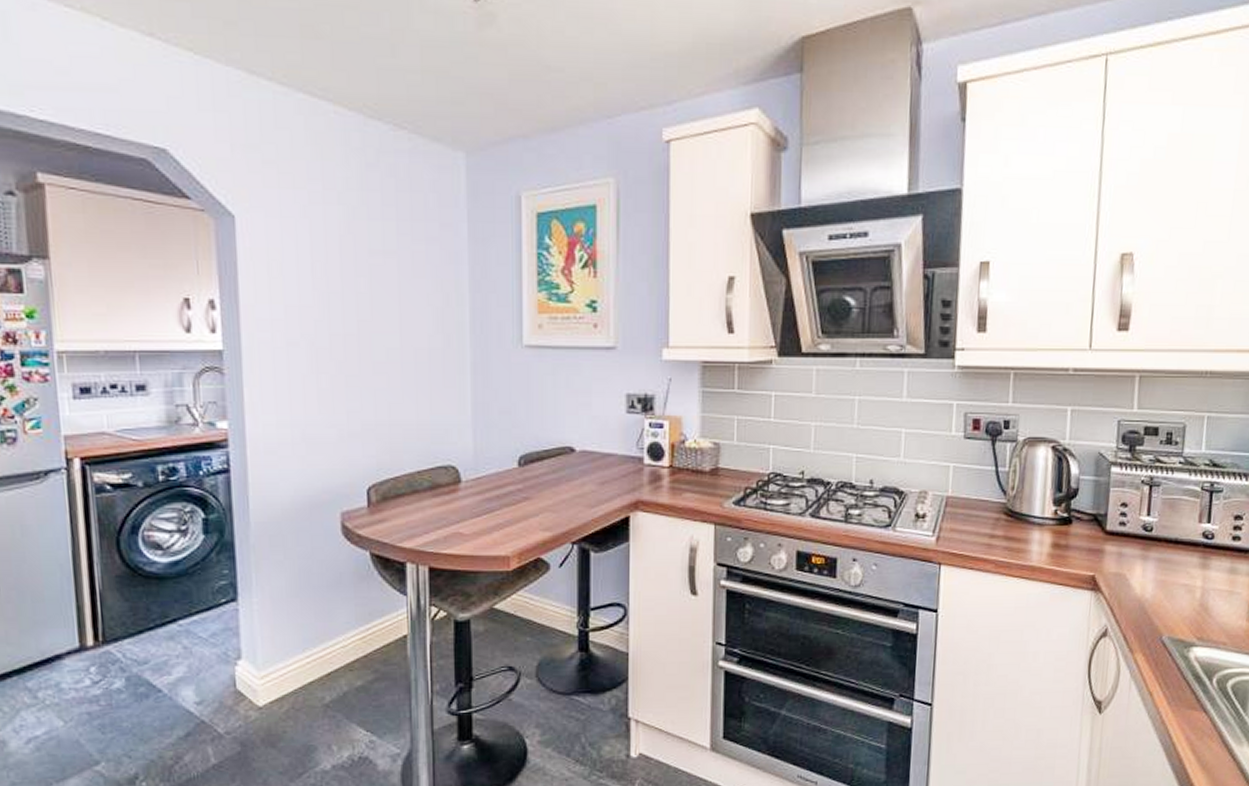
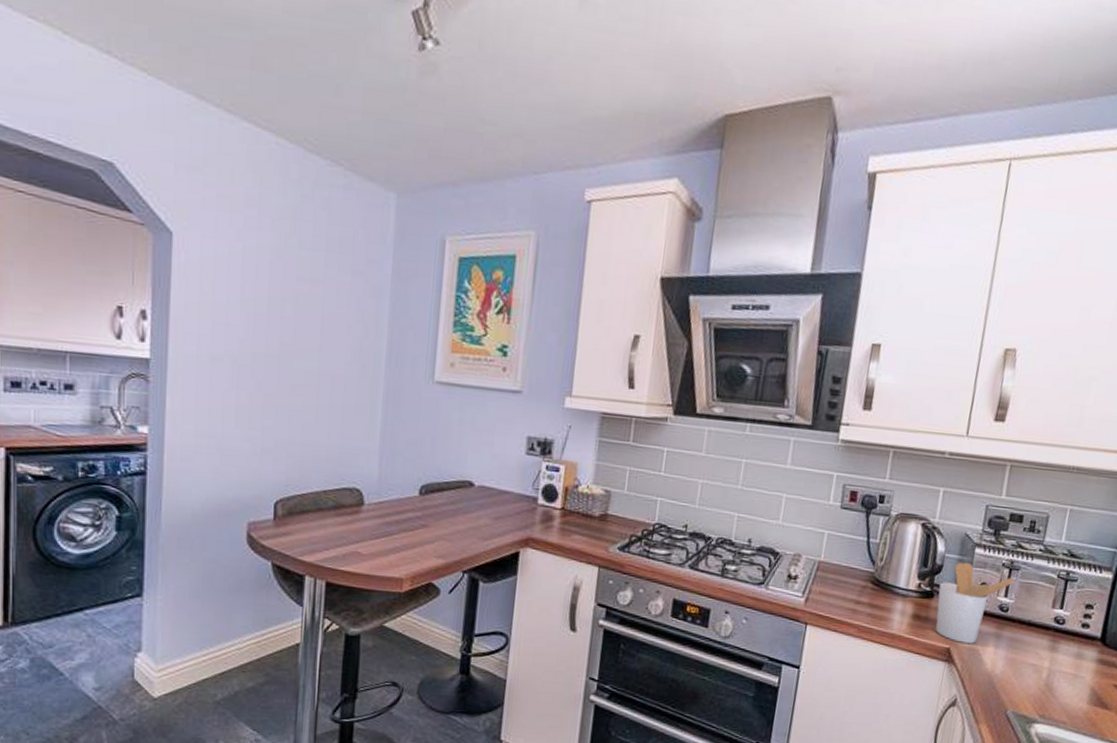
utensil holder: none [1076,482,1156,569] -> present [935,562,1015,644]

